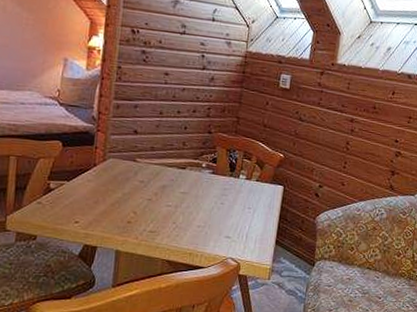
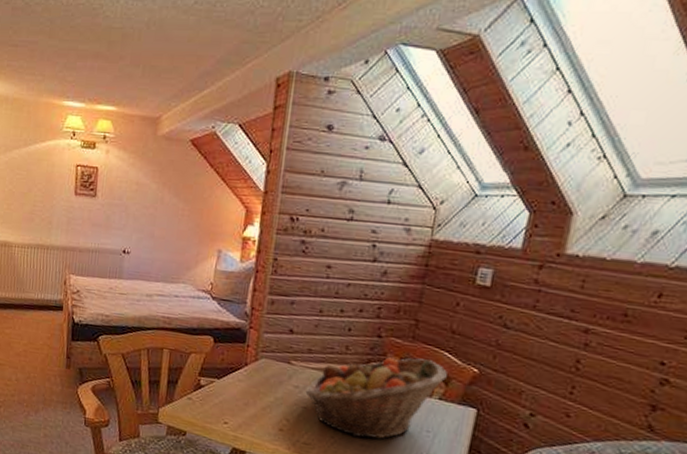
fruit basket: none [150,149,263,221] -> present [305,357,448,439]

